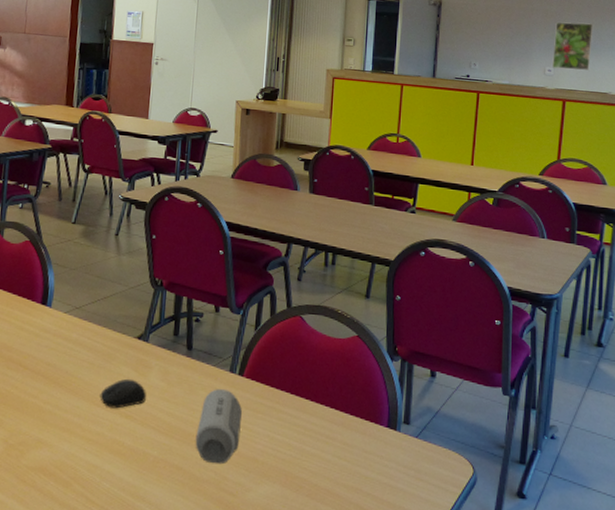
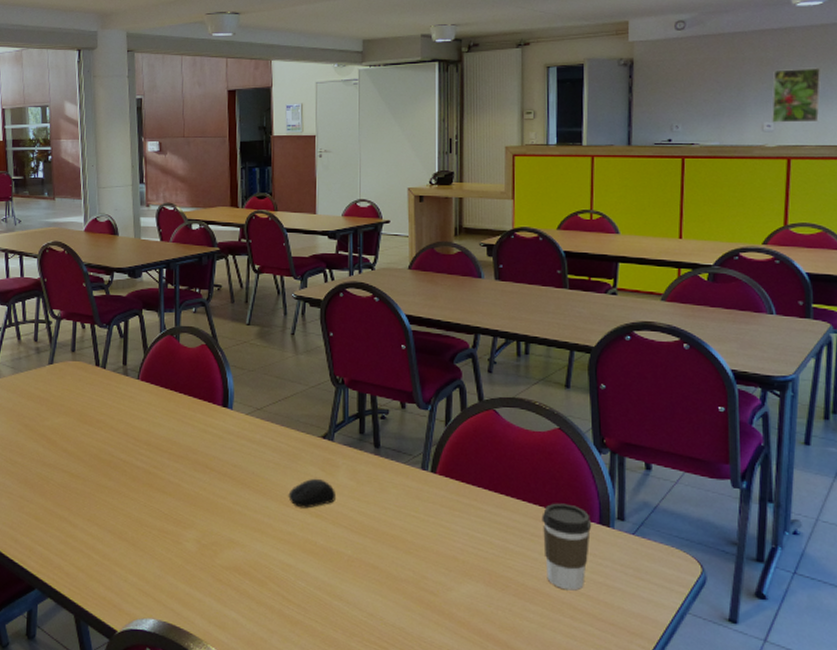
speaker: present [195,389,243,465] -> none [390,487,438,564]
coffee cup: none [336,407,381,491] -> present [542,503,592,591]

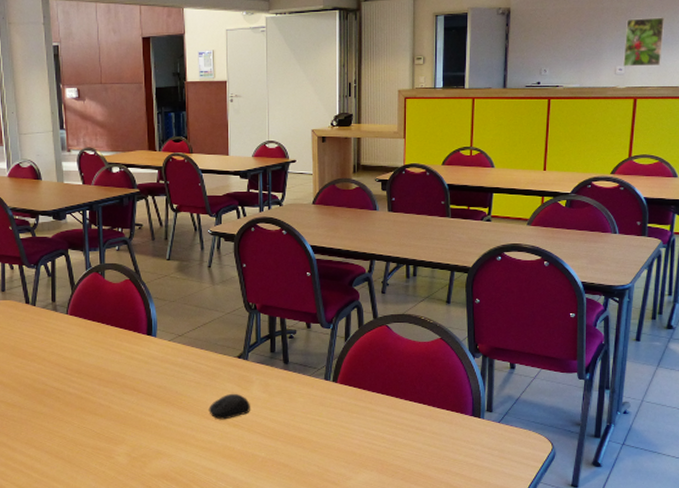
coffee cup: present [542,503,592,591] -> none [425,401,466,472]

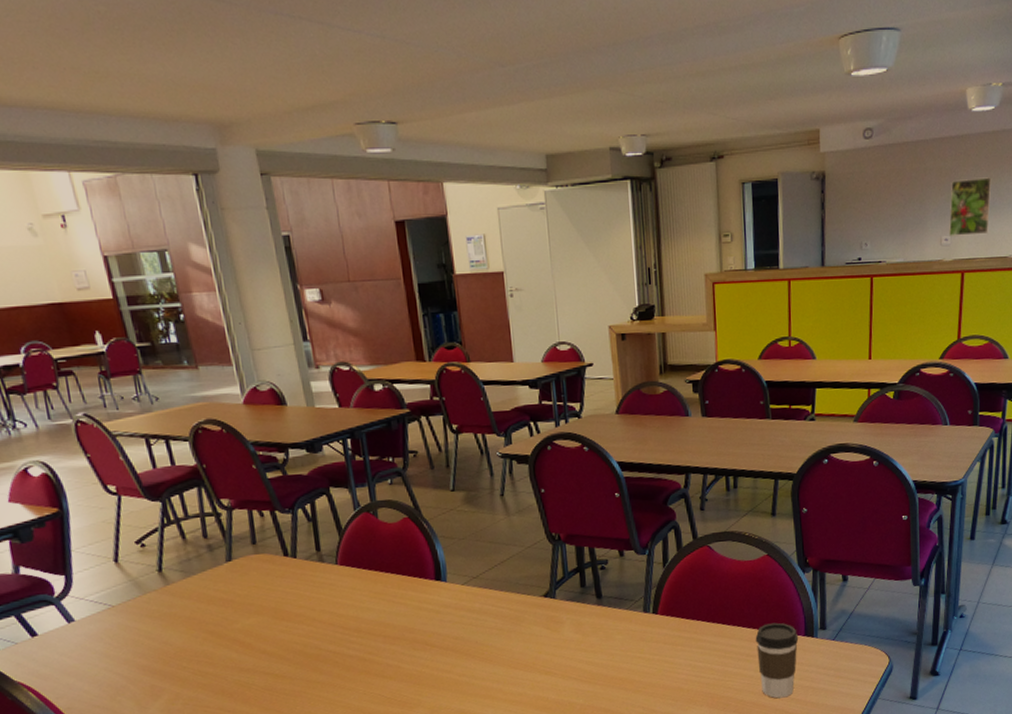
computer mouse: present [208,393,250,420] -> none [515,636,563,668]
coffee cup: none [425,401,466,472] -> present [755,622,799,699]

